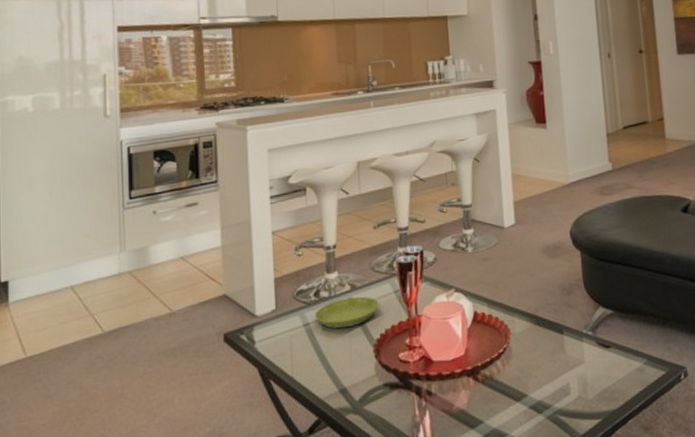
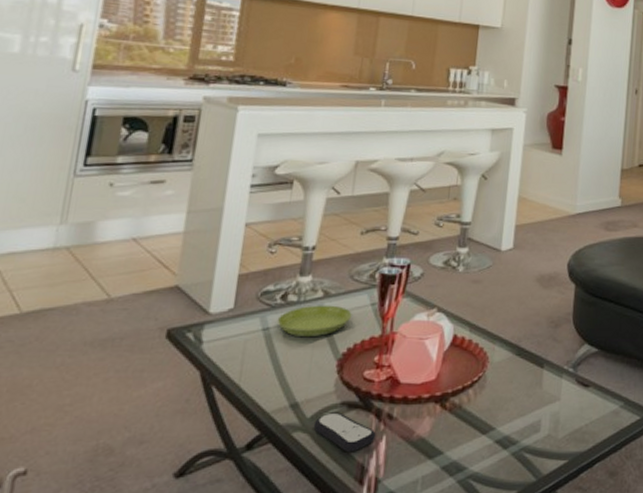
remote control: none [363,393,420,429] -> present [313,412,376,453]

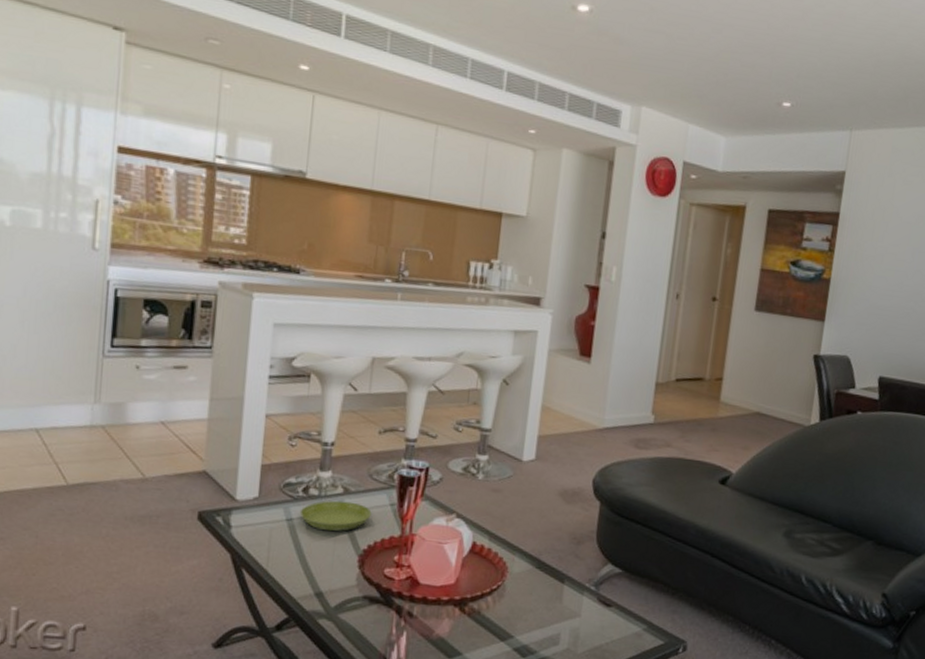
remote control: present [313,412,376,453] -> none [337,604,397,644]

